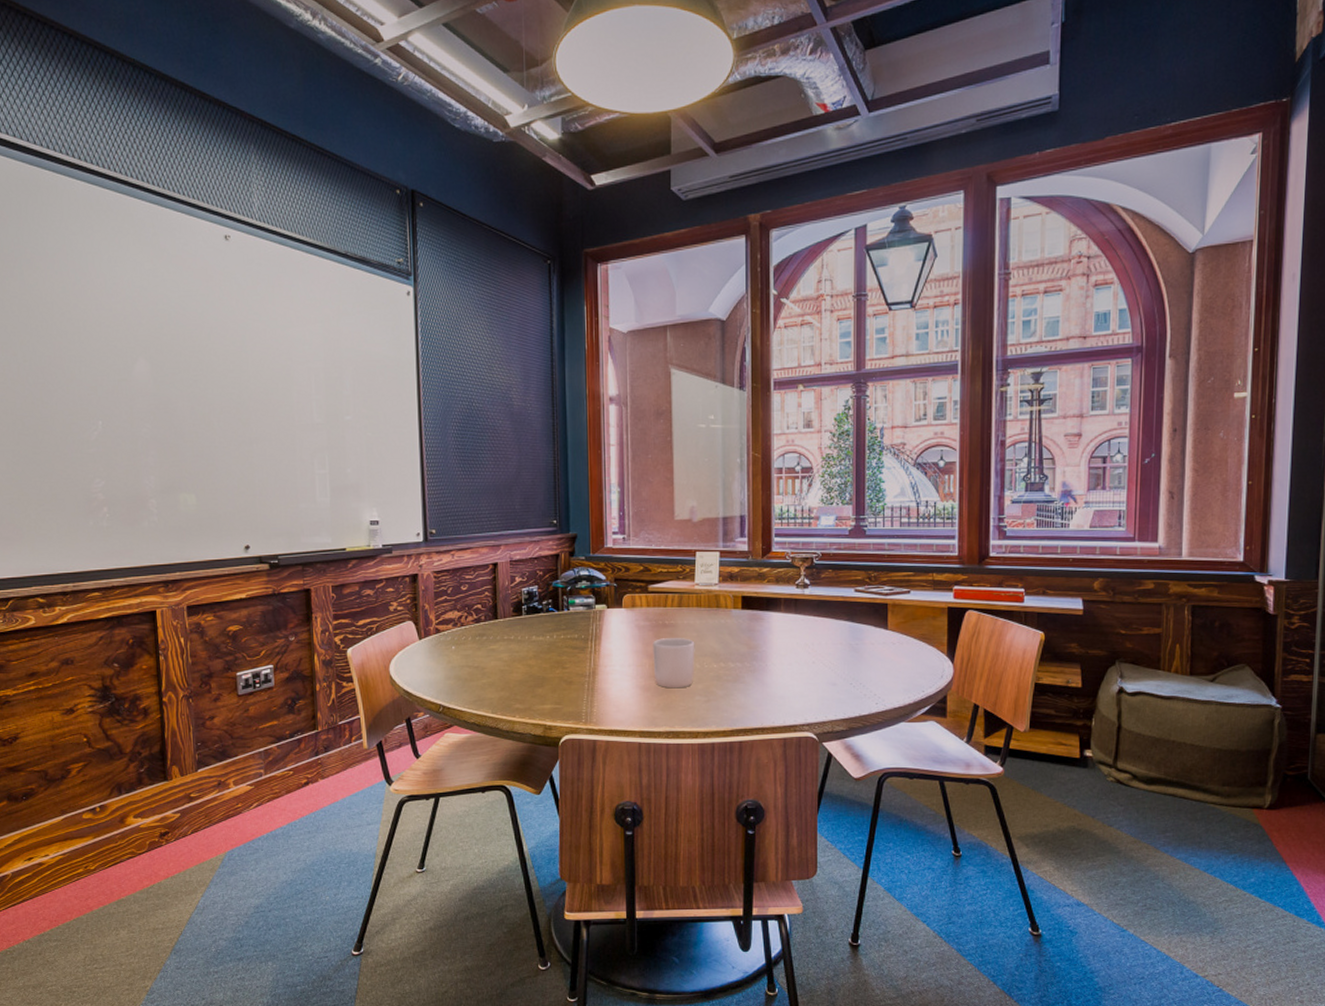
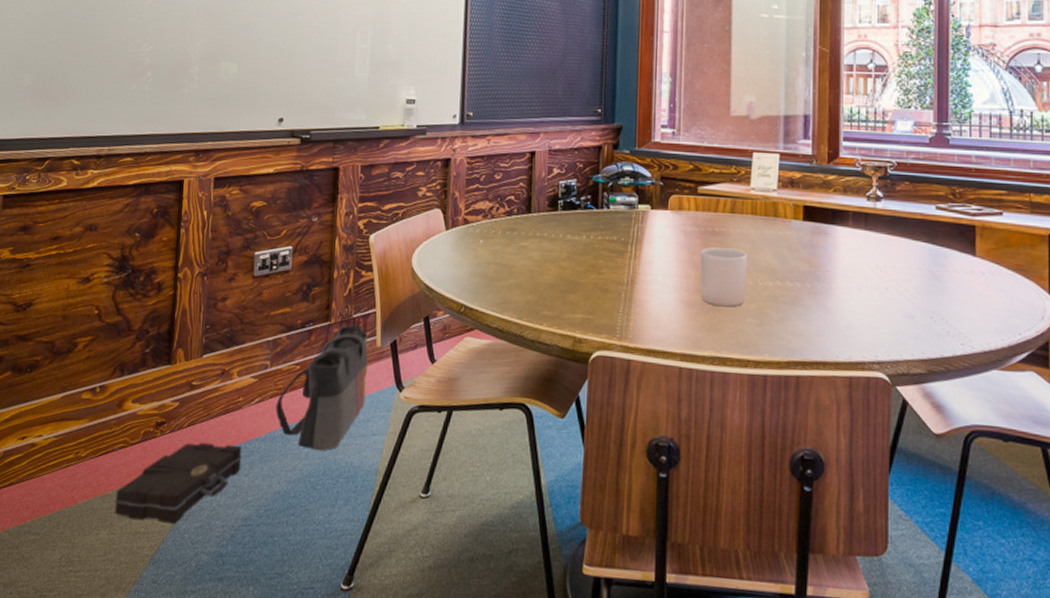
briefcase: none [129,845,248,918] -> present [114,442,242,523]
tote bag: none [274,730,358,843] -> present [275,324,369,451]

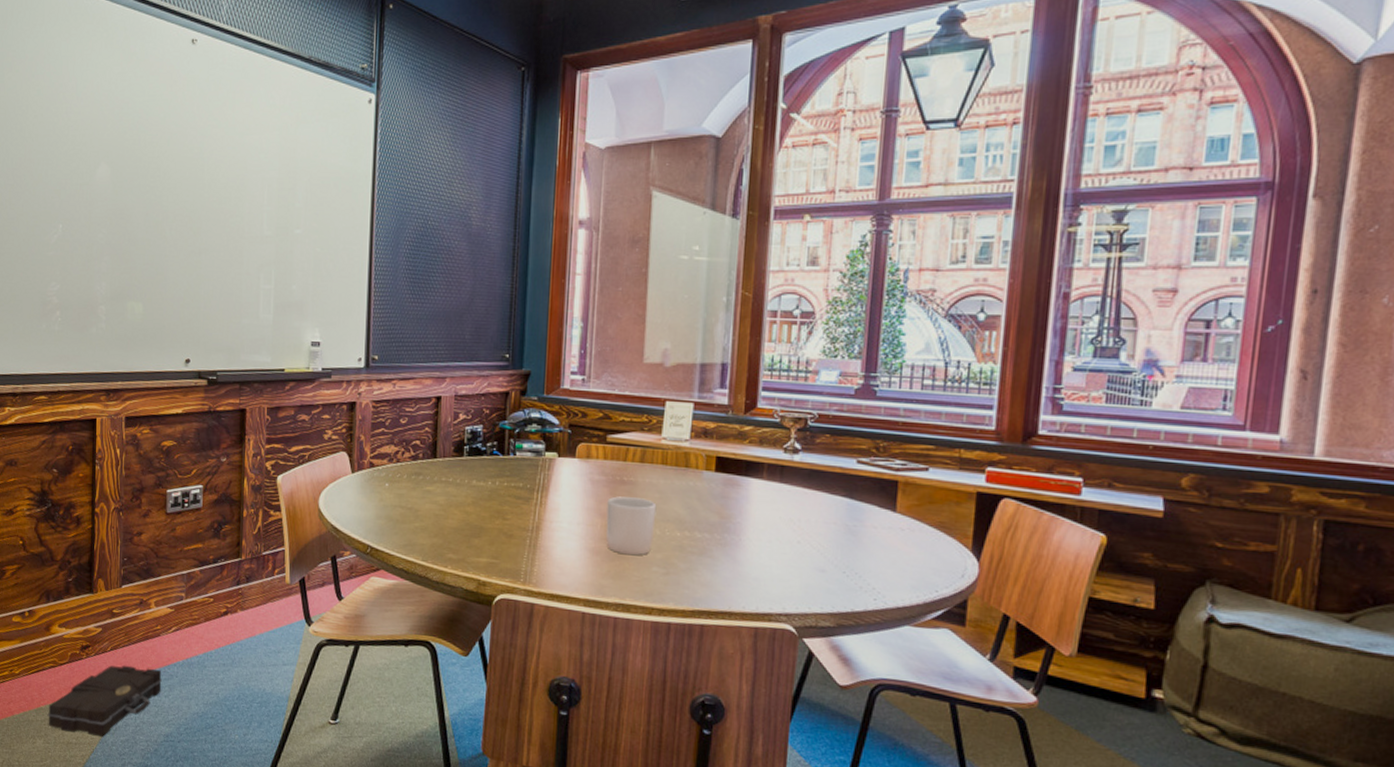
tote bag: present [275,324,369,451] -> none [192,561,278,678]

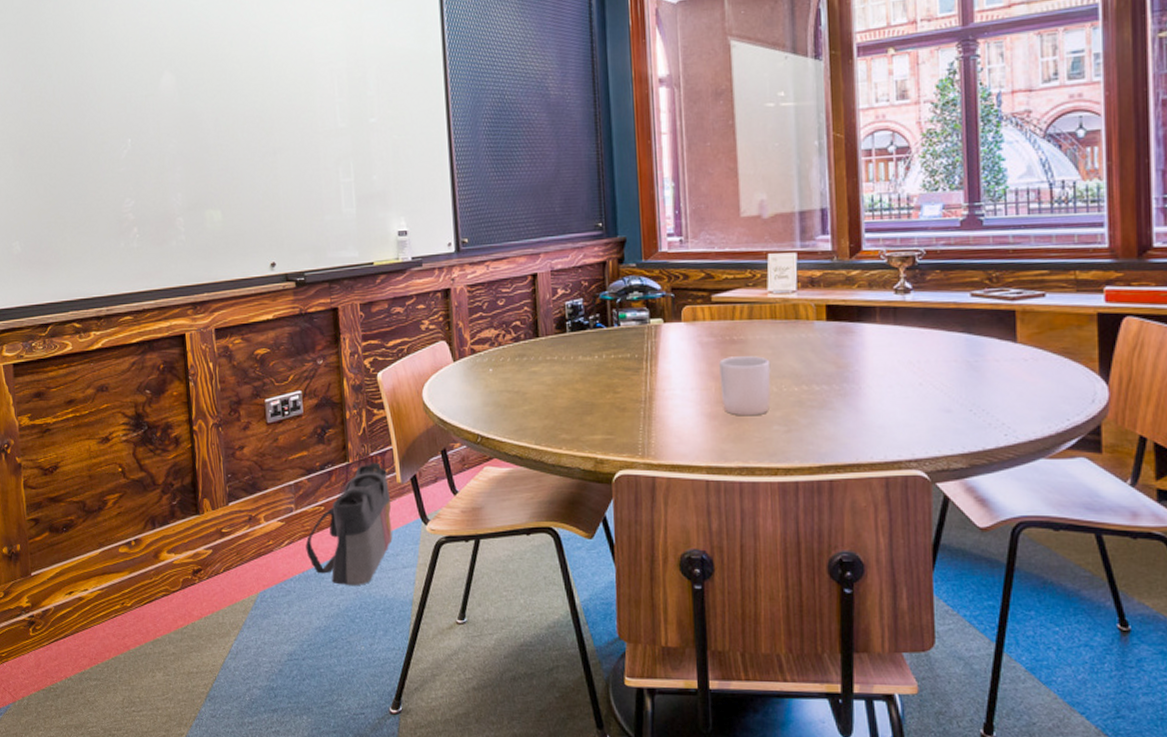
briefcase: present [47,665,162,737] -> none [164,585,280,662]
tote bag: none [192,561,278,678] -> present [305,462,393,586]

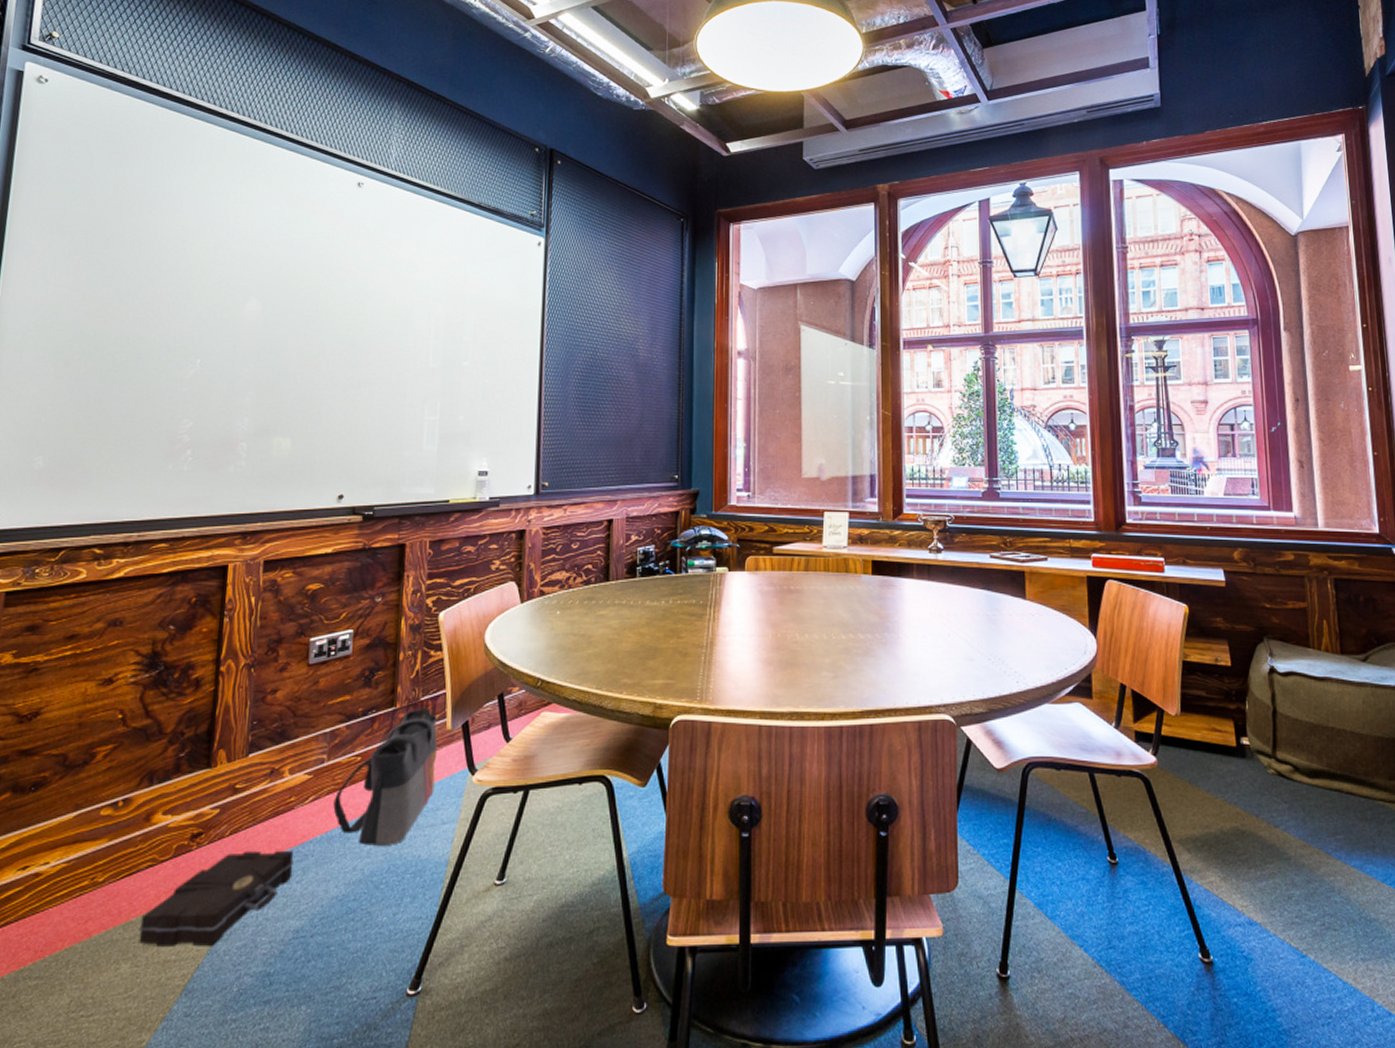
briefcase: none [164,585,280,662] -> present [138,850,294,947]
mug: present [719,356,771,416] -> none [777,605,822,662]

